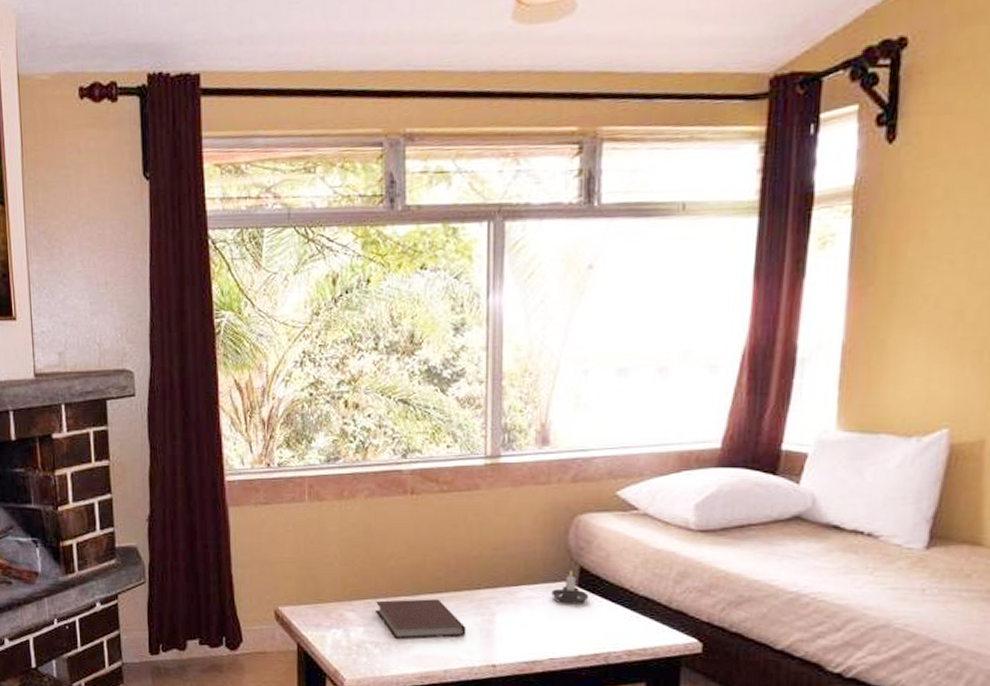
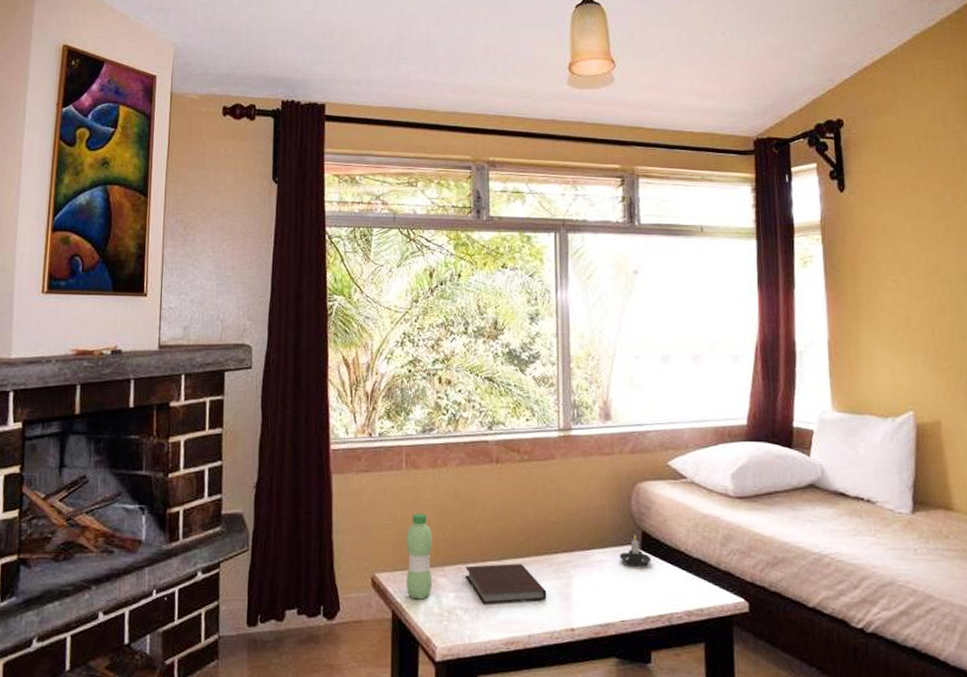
water bottle: none [311,546,339,633] -> present [406,513,432,600]

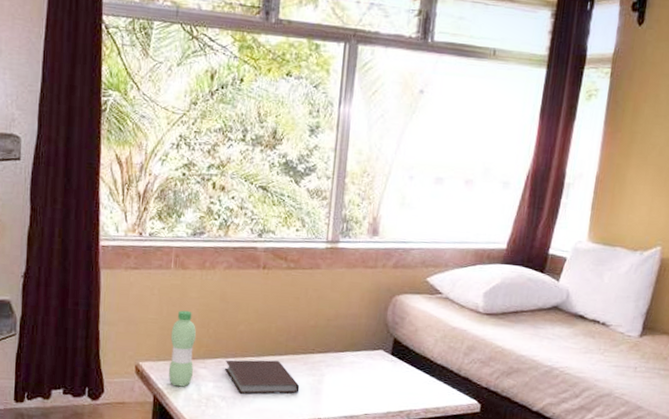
candle: present [619,534,652,567] -> none [370,340,399,370]

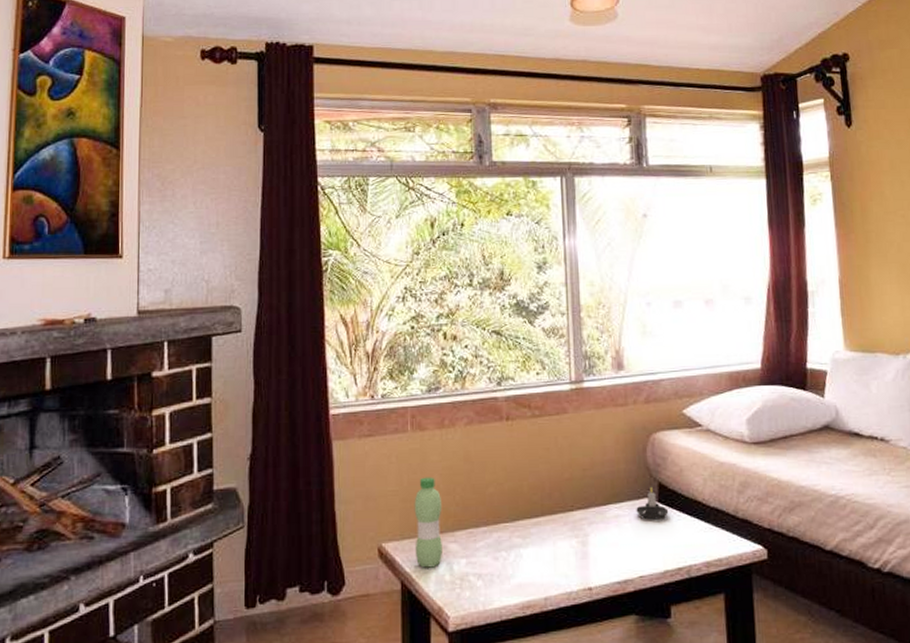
notebook: present [225,360,300,395] -> none [477,524,563,568]
candle: none [370,340,399,370] -> present [636,486,669,520]

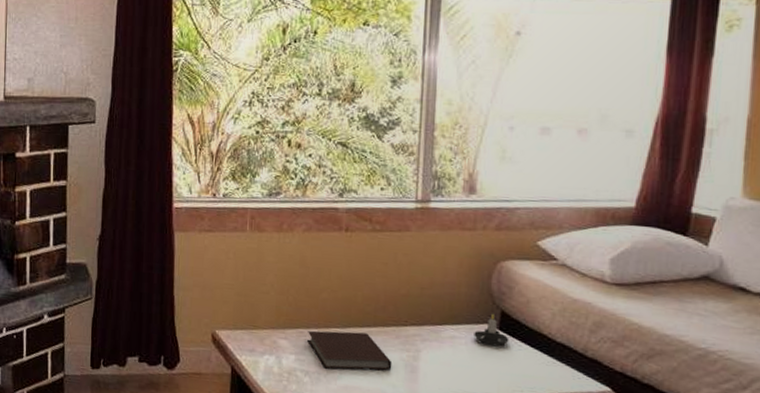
water bottle: present [414,477,442,568] -> none [246,275,275,359]
notebook: none [477,524,563,568] -> present [307,330,392,371]

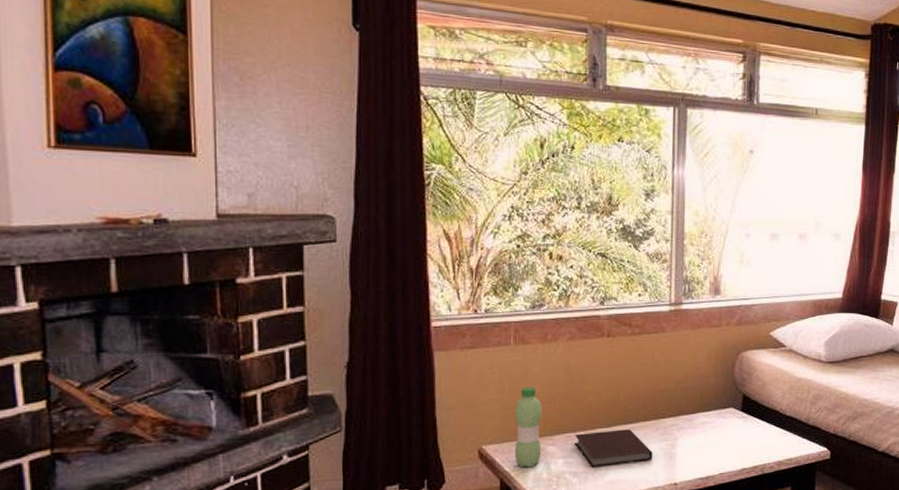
water bottle: none [246,275,275,359] -> present [514,386,541,468]
candle: present [474,313,509,347] -> none [721,398,750,426]

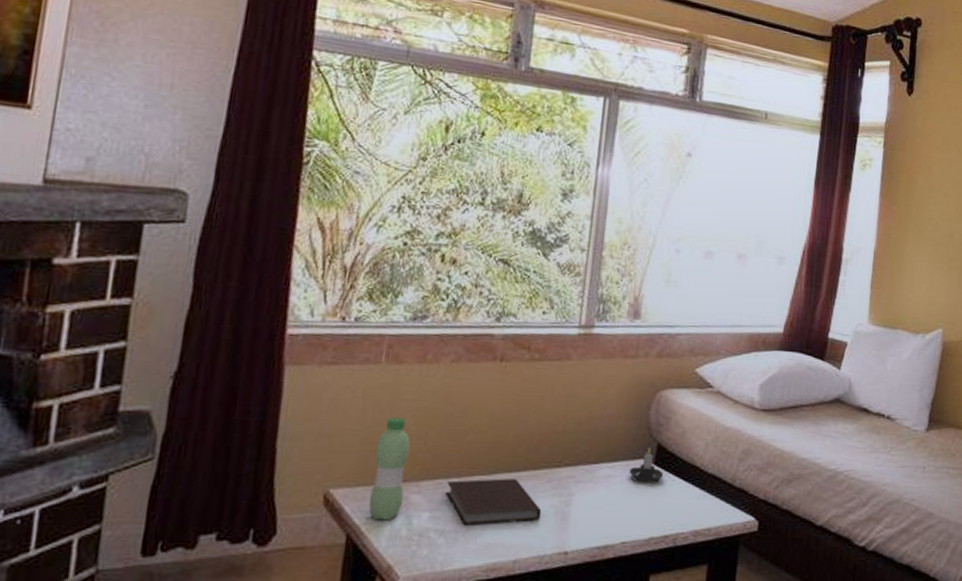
candle: none [721,398,750,426] -> present [629,447,664,483]

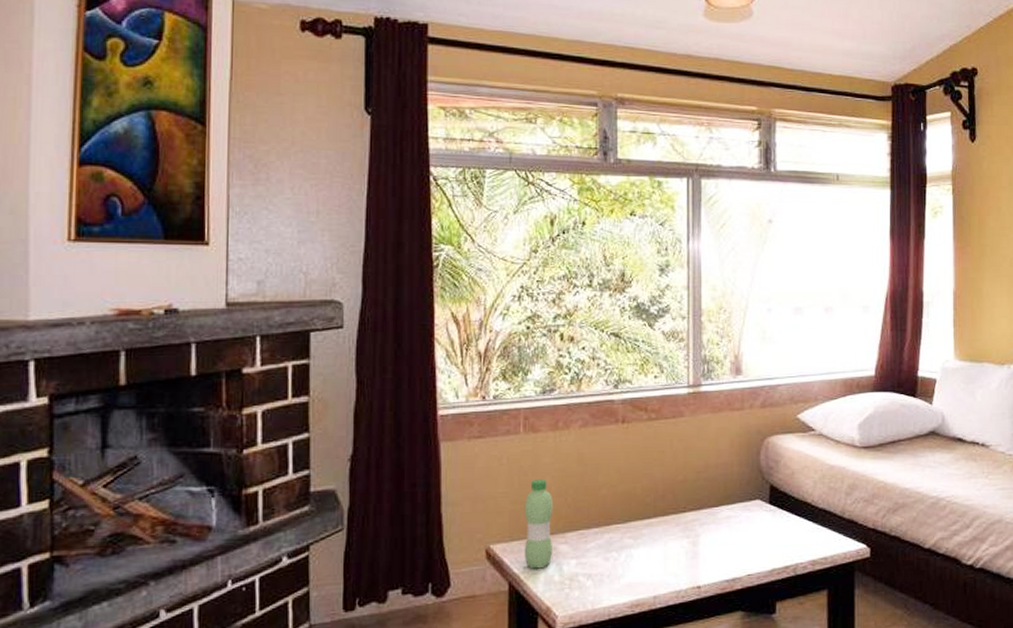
notebook: present [446,478,542,526] -> none [589,525,674,569]
candle: present [629,447,664,483] -> none [747,488,779,521]

